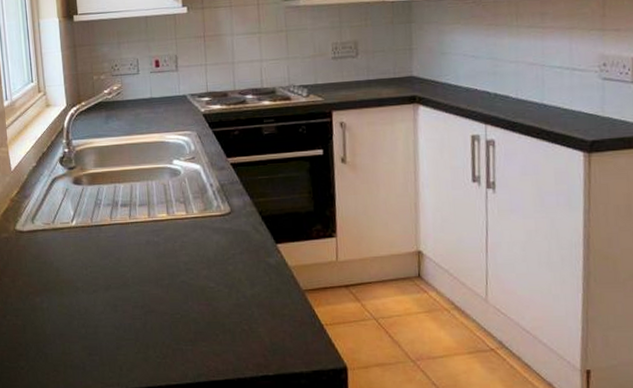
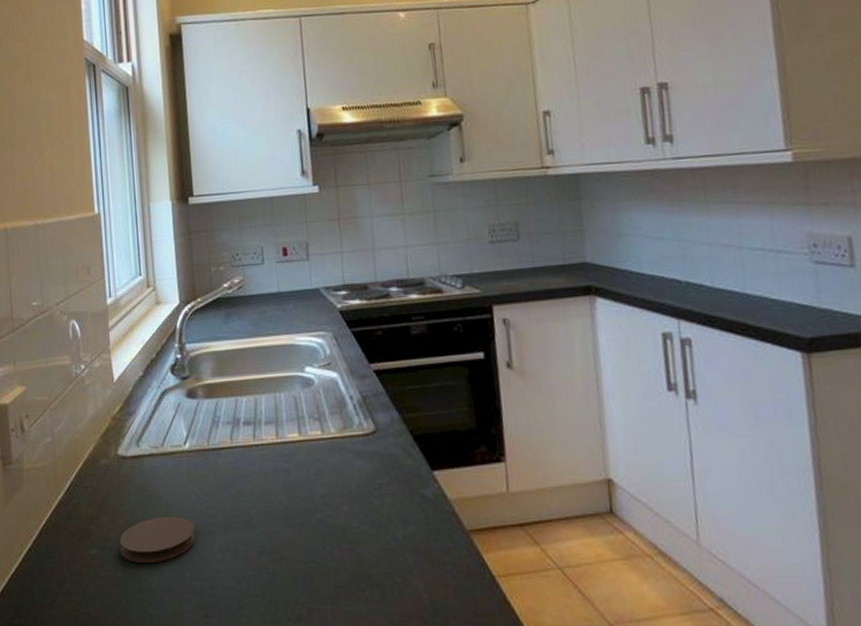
coaster: none [18,278,82,314] -> present [119,515,196,563]

